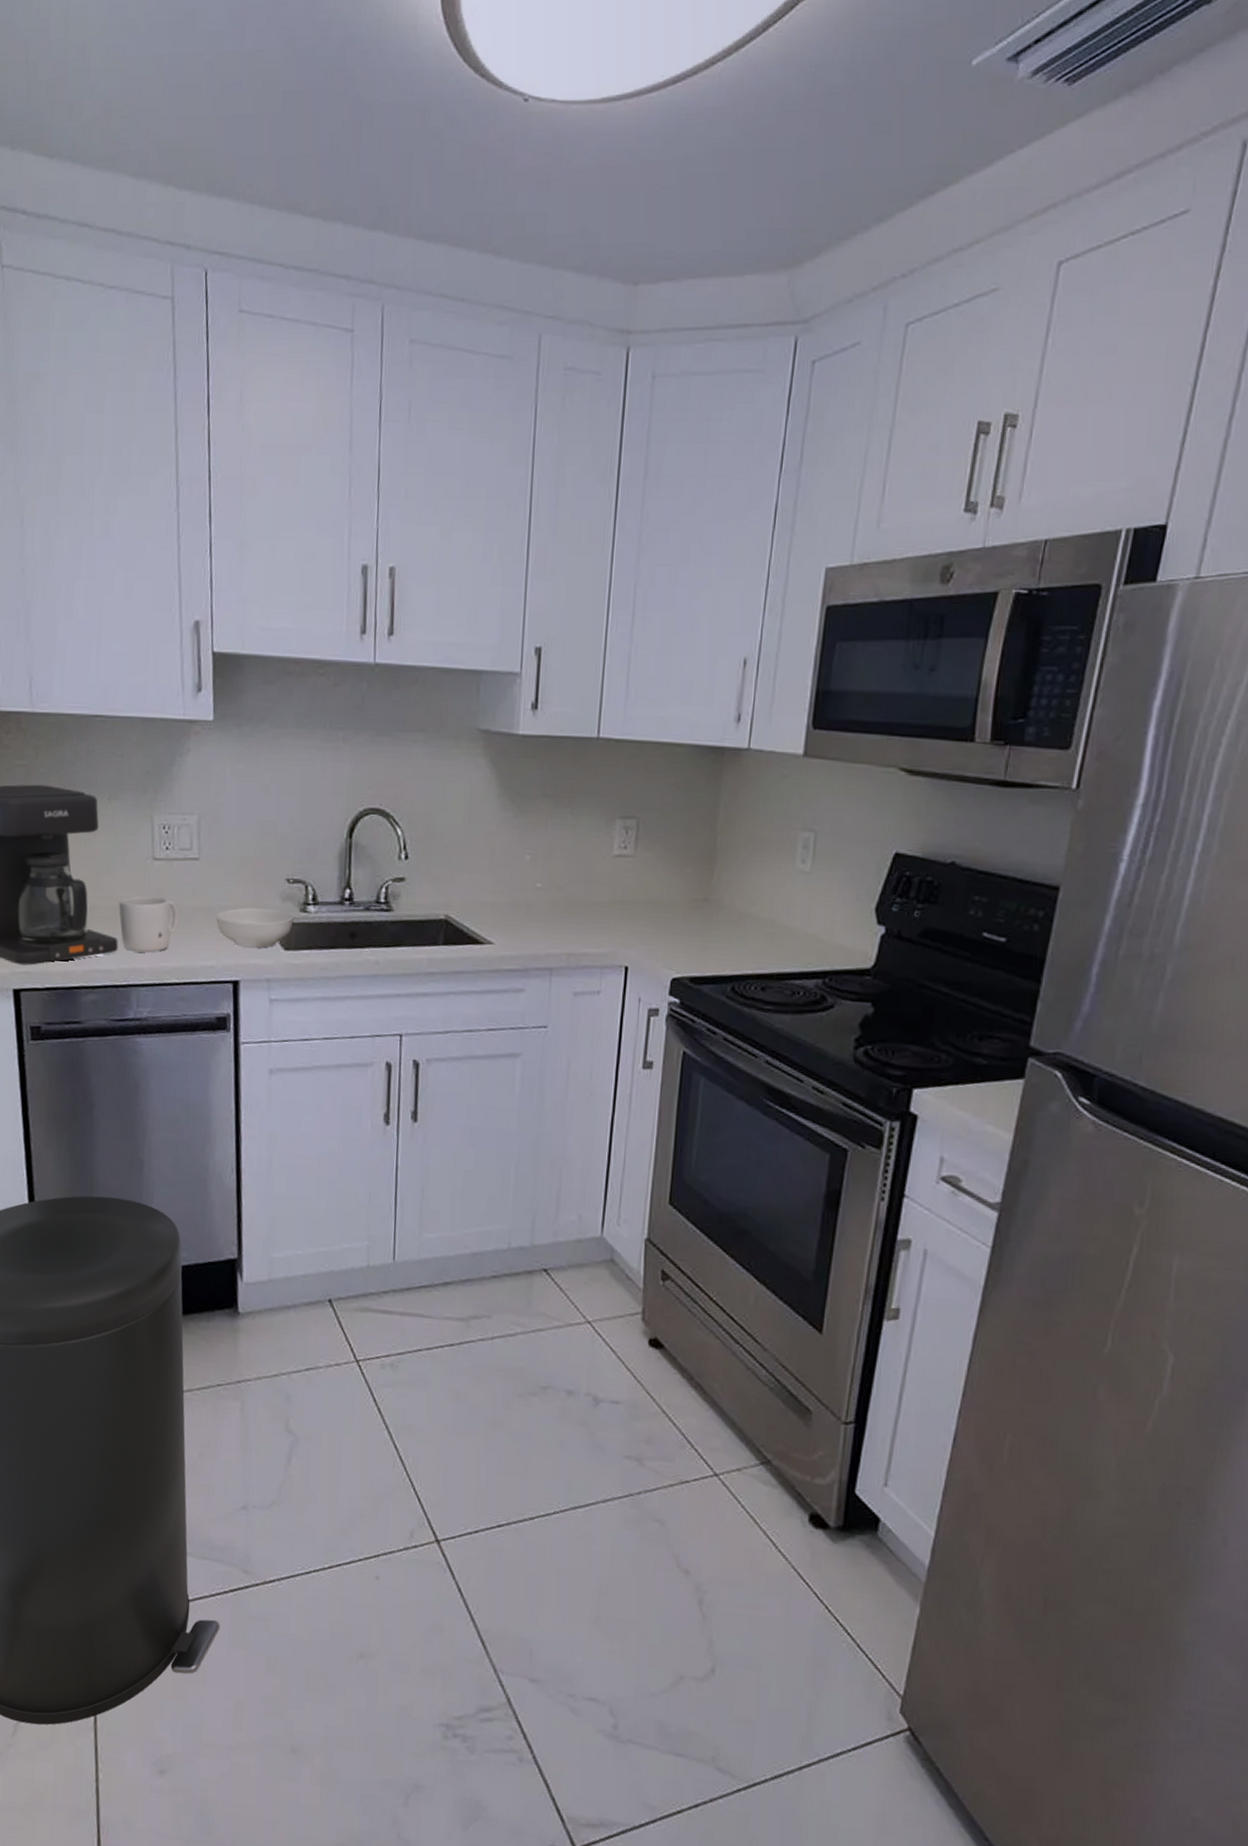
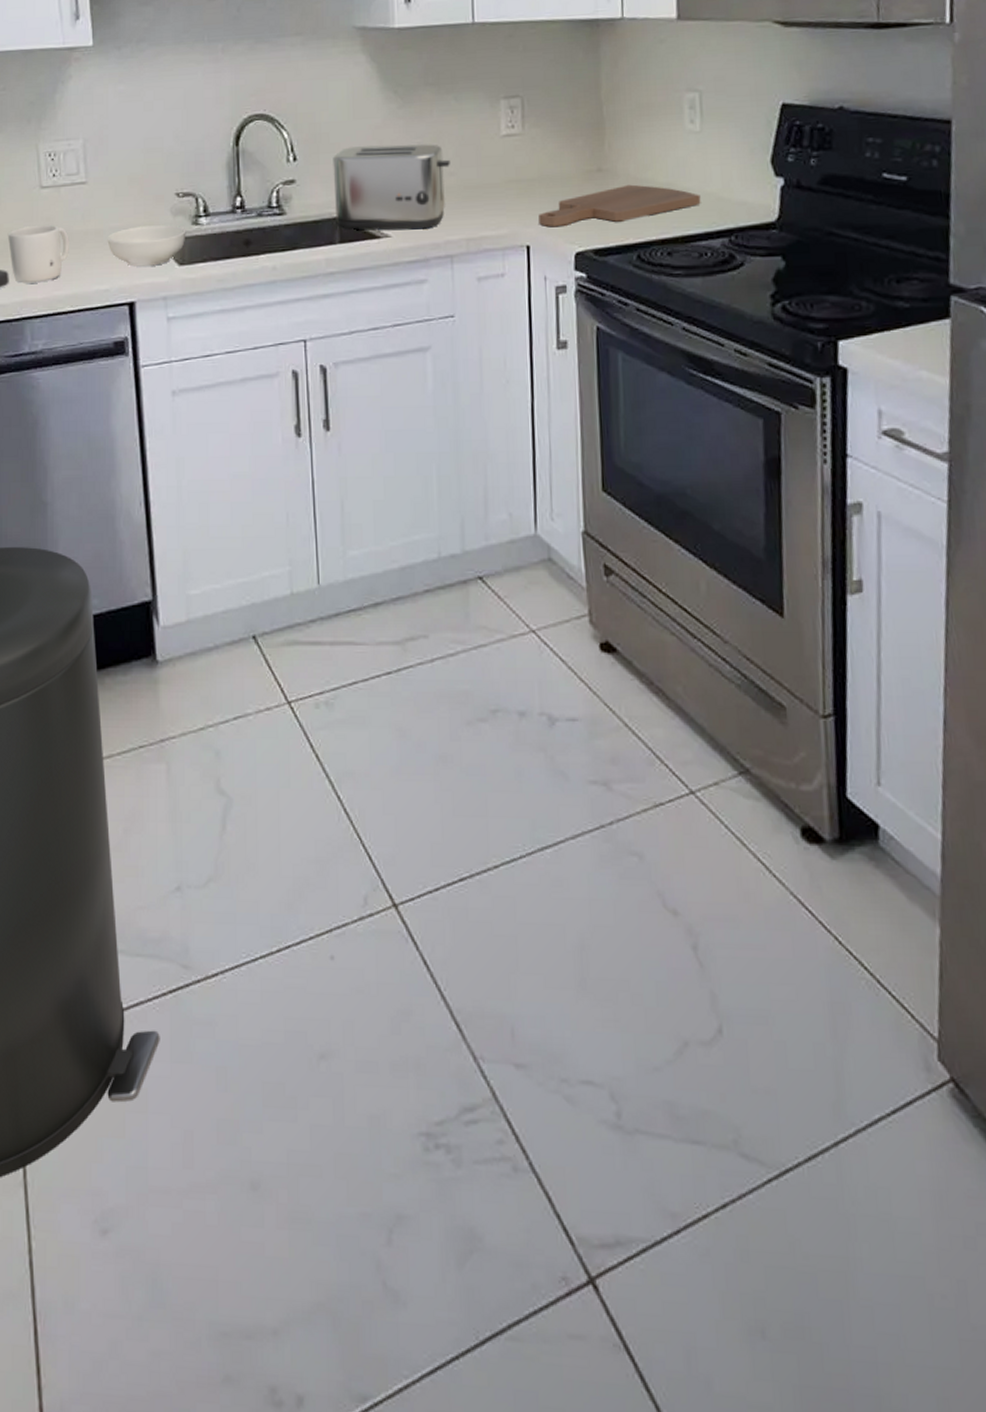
toaster: none [442,851,561,940] -> present [333,144,451,230]
cutting board: none [640,917,801,953] -> present [538,184,701,227]

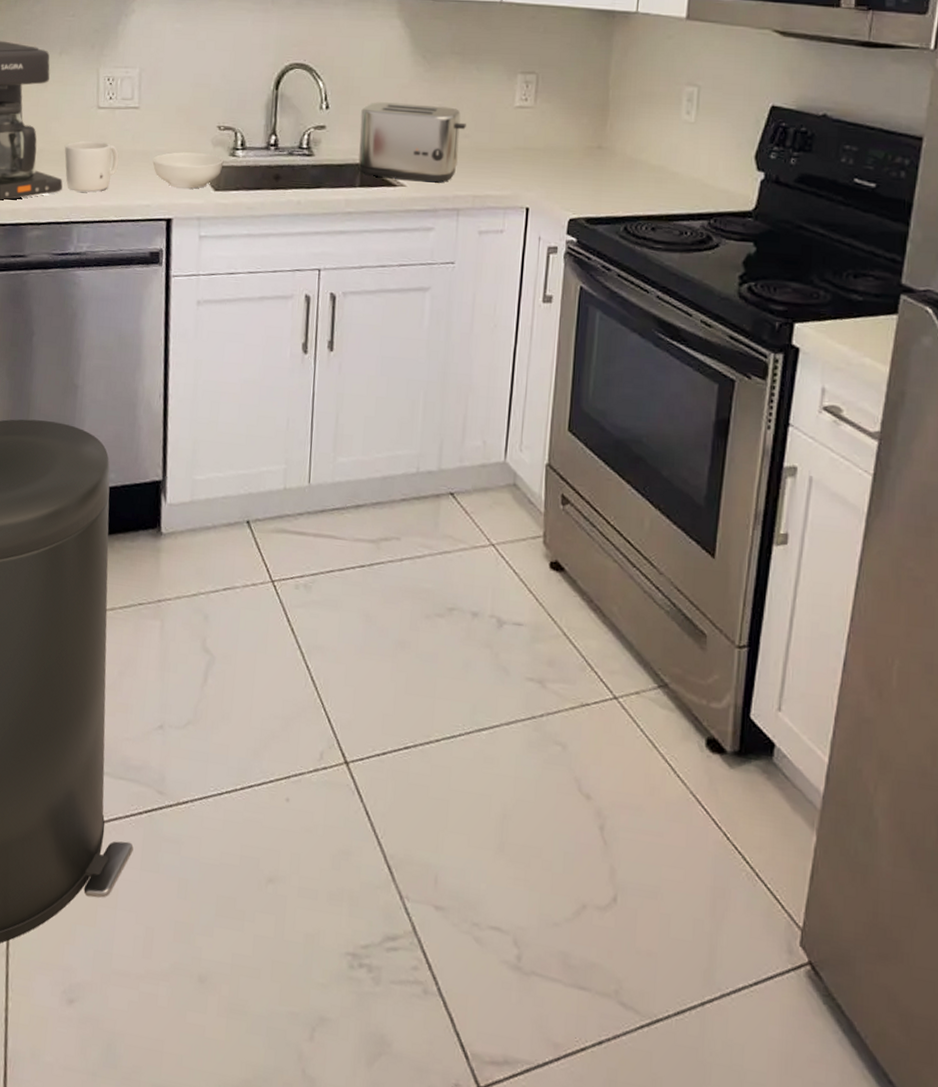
cutting board: present [538,184,701,227] -> none [540,163,688,196]

